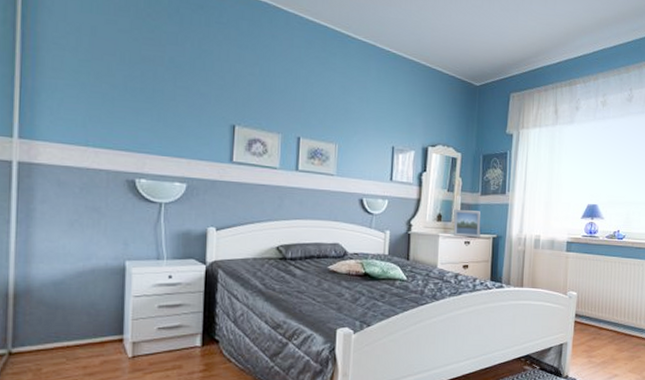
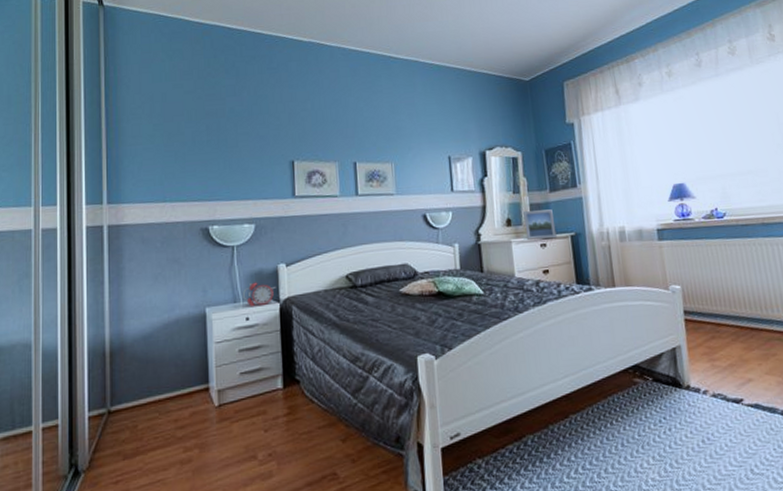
alarm clock: none [168,241,205,266] -> present [243,282,277,307]

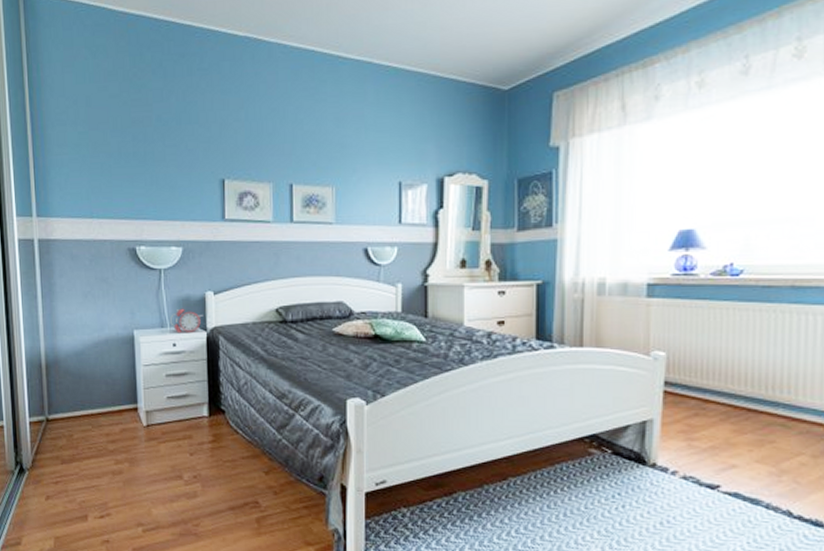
picture frame: present [523,209,557,241] -> none [482,251,519,286]

